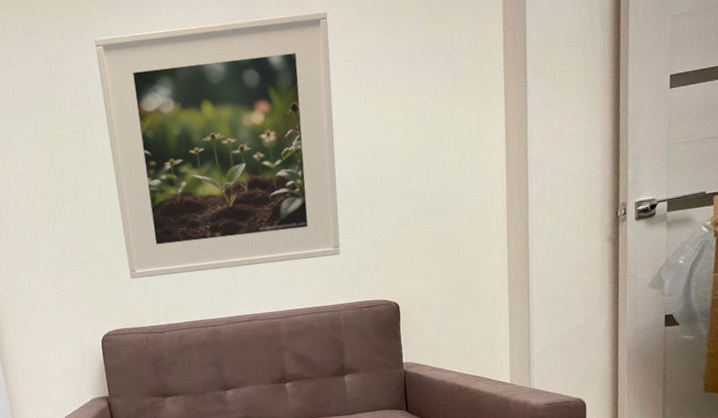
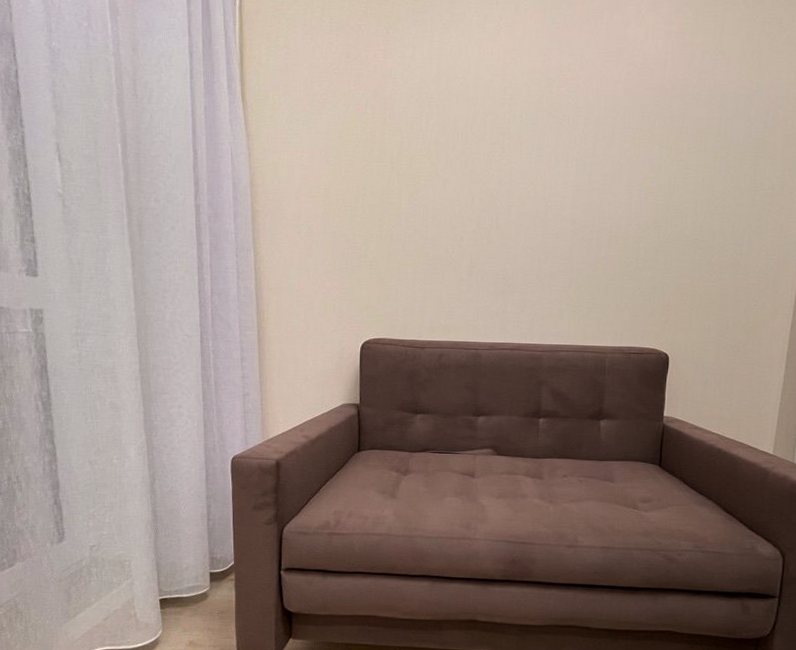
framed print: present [95,10,340,280] -> none [398,40,642,297]

